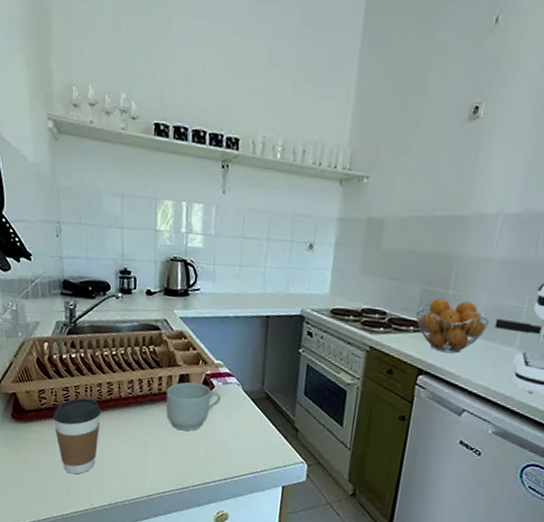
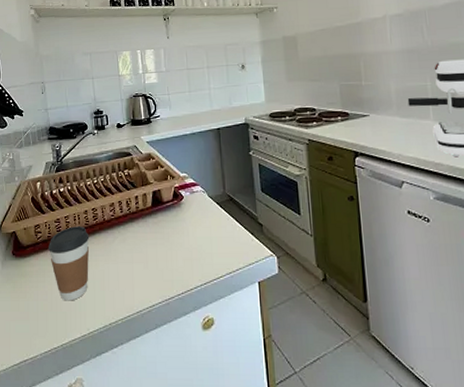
mug: present [166,381,221,431] -> none [143,196,191,243]
fruit basket: present [415,298,489,354] -> none [339,88,403,134]

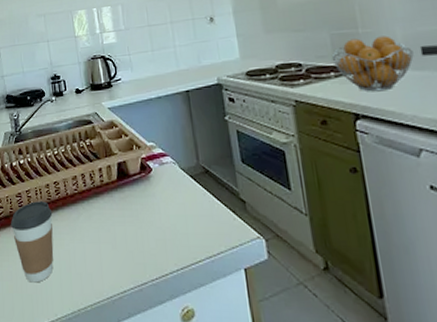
fruit basket: none [339,88,403,134] -> present [331,35,414,92]

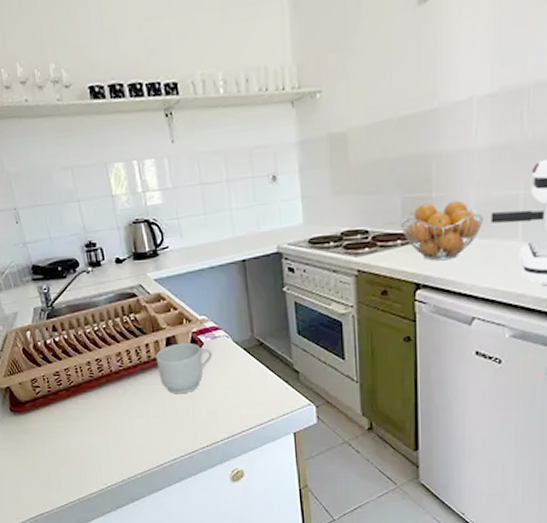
coffee cup: present [11,201,54,283] -> none [50,379,100,457]
mug: none [107,168,161,221] -> present [155,342,213,394]

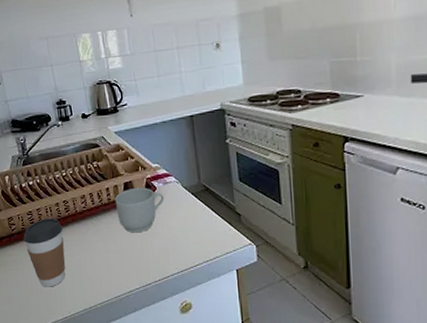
coffee cup: none [50,379,100,457] -> present [23,218,66,287]
fruit basket: present [400,200,483,261] -> none [329,64,404,117]

